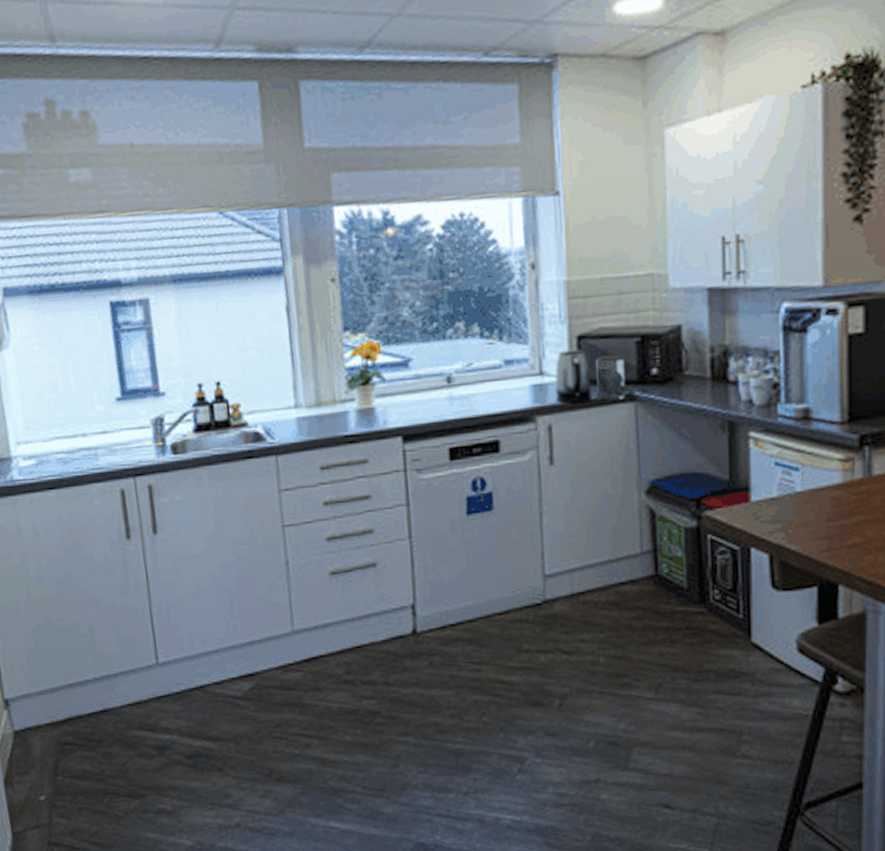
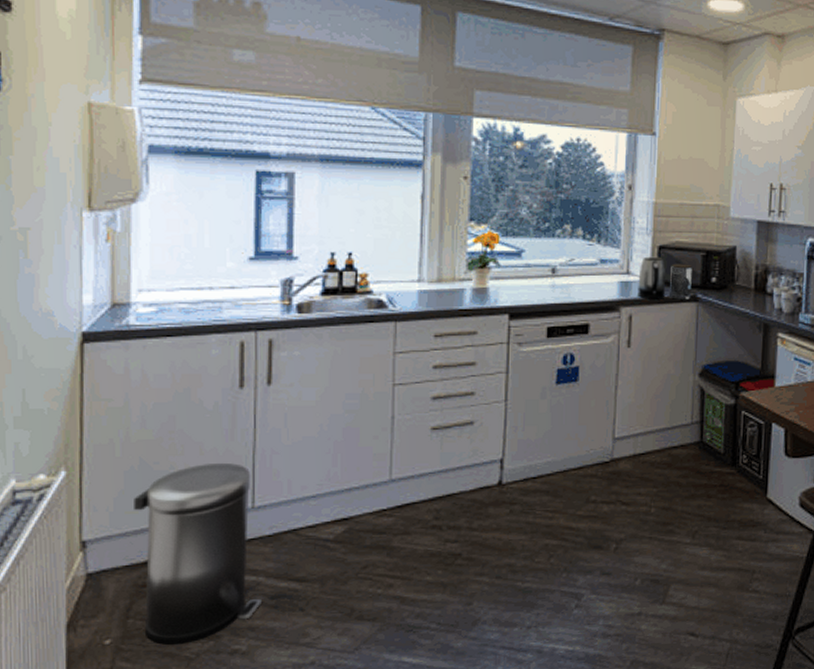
pedal bin: none [44,617,181,802] -> present [134,462,263,645]

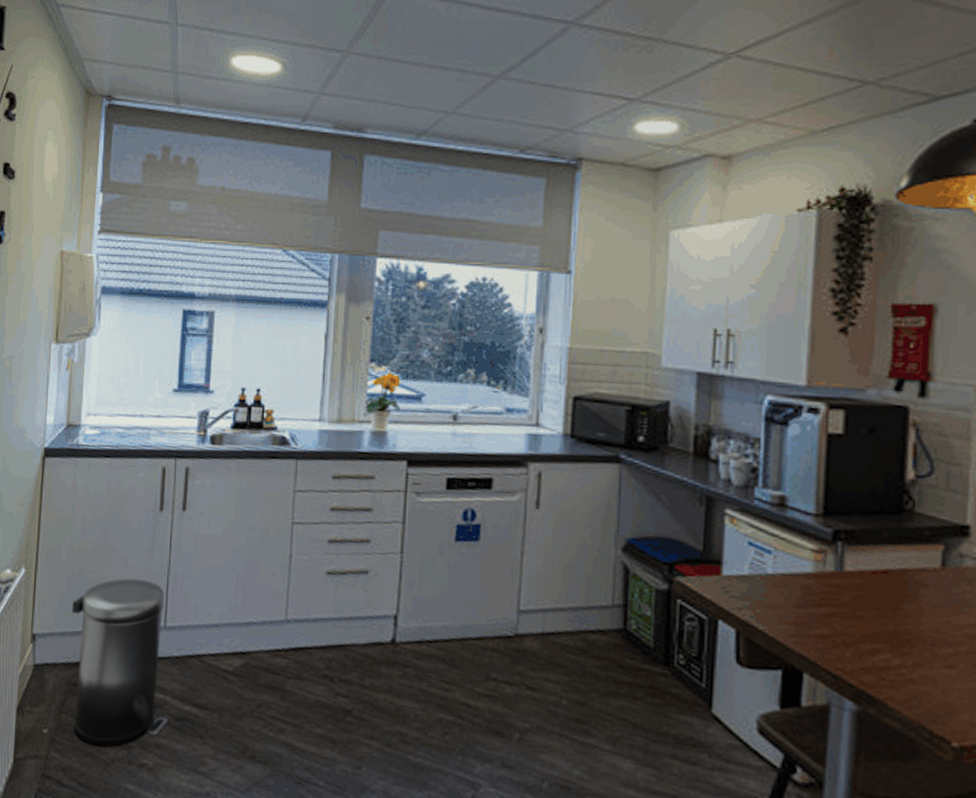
kettle: present [638,256,666,299] -> none [548,407,583,457]
jar: present [668,263,692,300] -> none [585,417,614,460]

